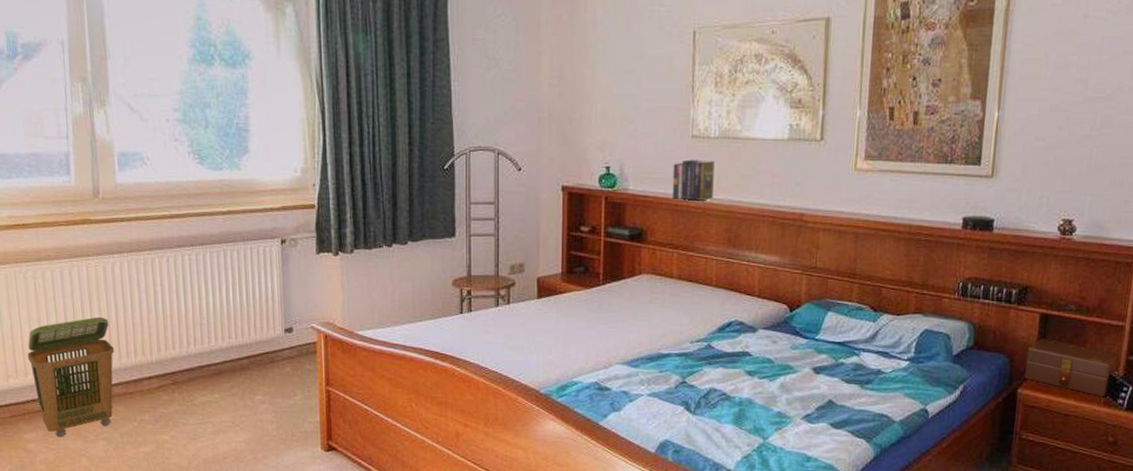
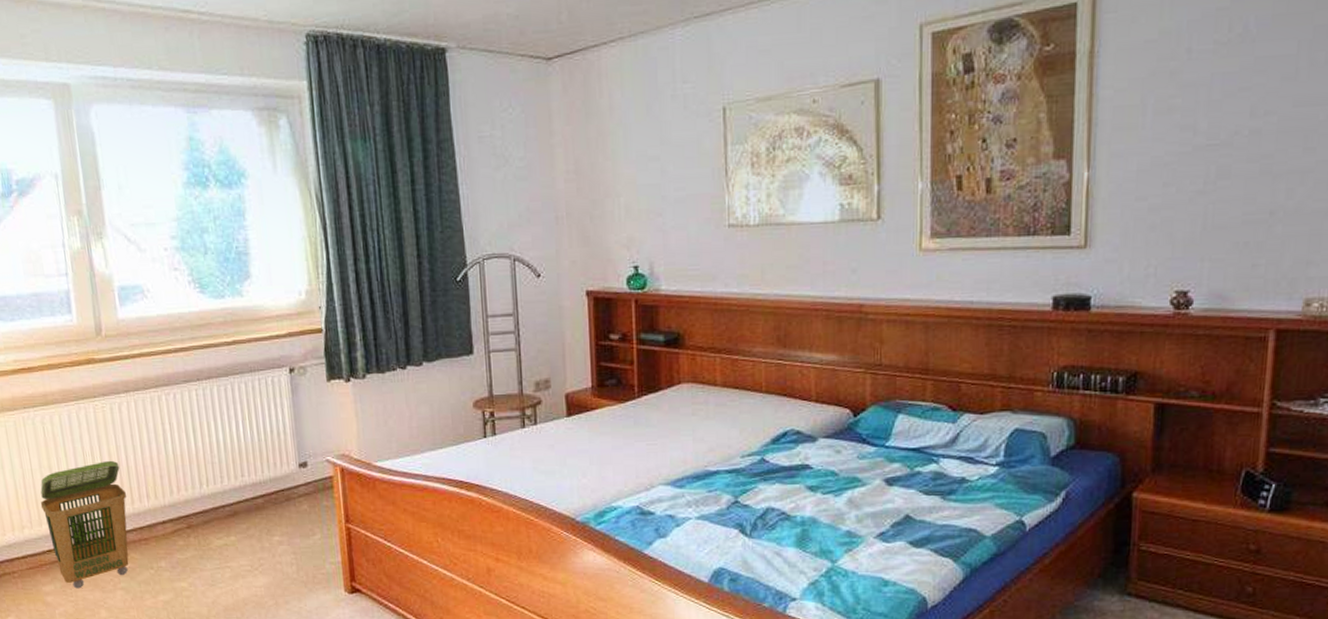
books: present [672,159,715,201] -> none [709,250,757,298]
jewelry box: present [1024,338,1120,398] -> none [1139,431,1258,498]

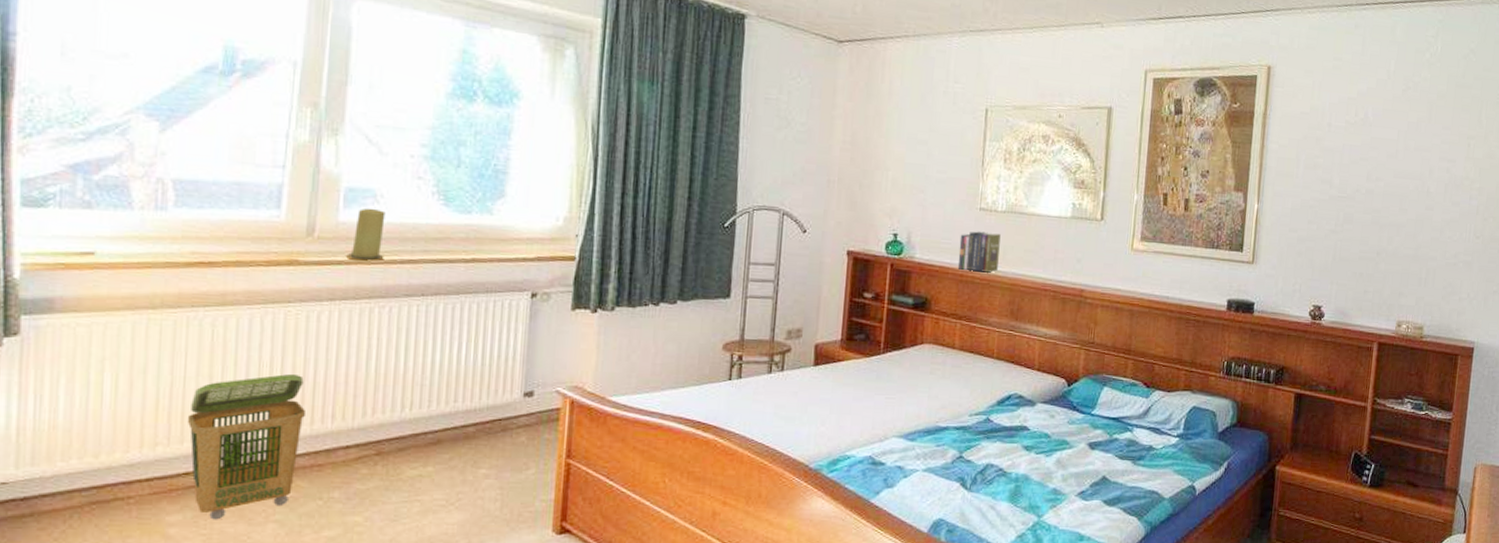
candle: none [130,303,161,353] -> present [346,208,386,261]
books: none [709,250,757,298] -> present [957,231,1001,273]

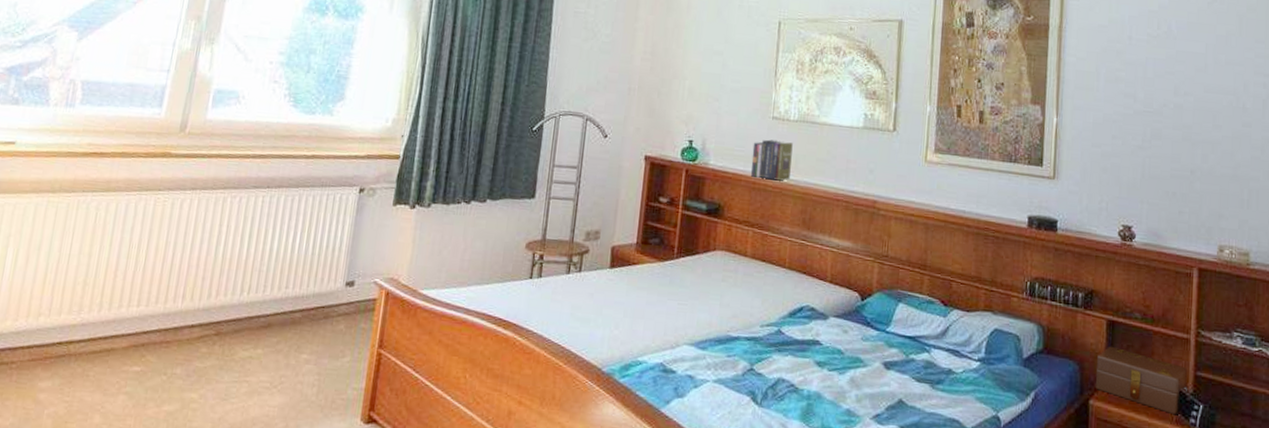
laundry basket: present [187,373,305,520] -> none [63,255,164,389]
candle: present [346,208,386,261] -> none [209,107,245,156]
jewelry box: none [1281,416,1364,475] -> present [1095,346,1188,415]

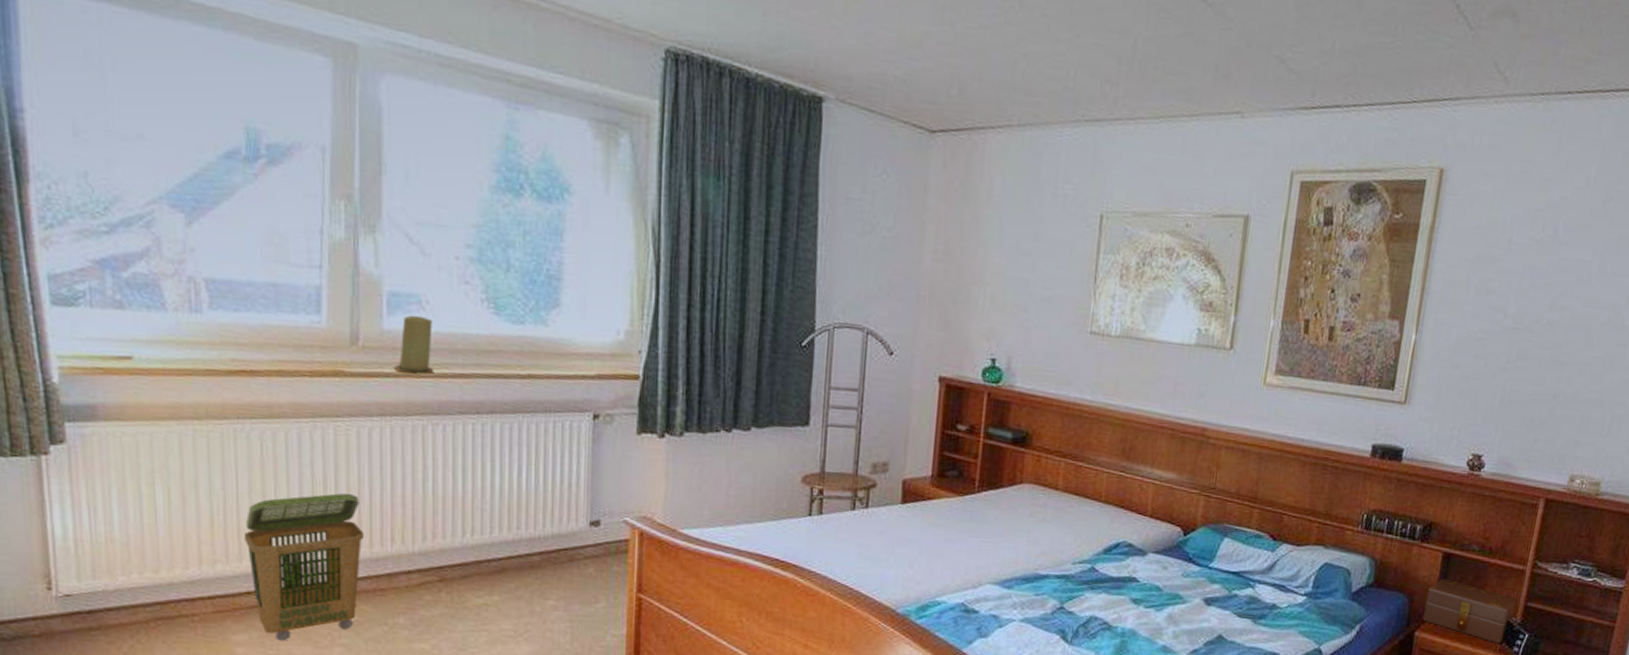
laundry basket: none [63,255,164,389] -> present [243,493,363,641]
candle: none [209,107,245,156] -> present [394,315,434,375]
books: present [750,139,793,181] -> none [1063,358,1114,406]

